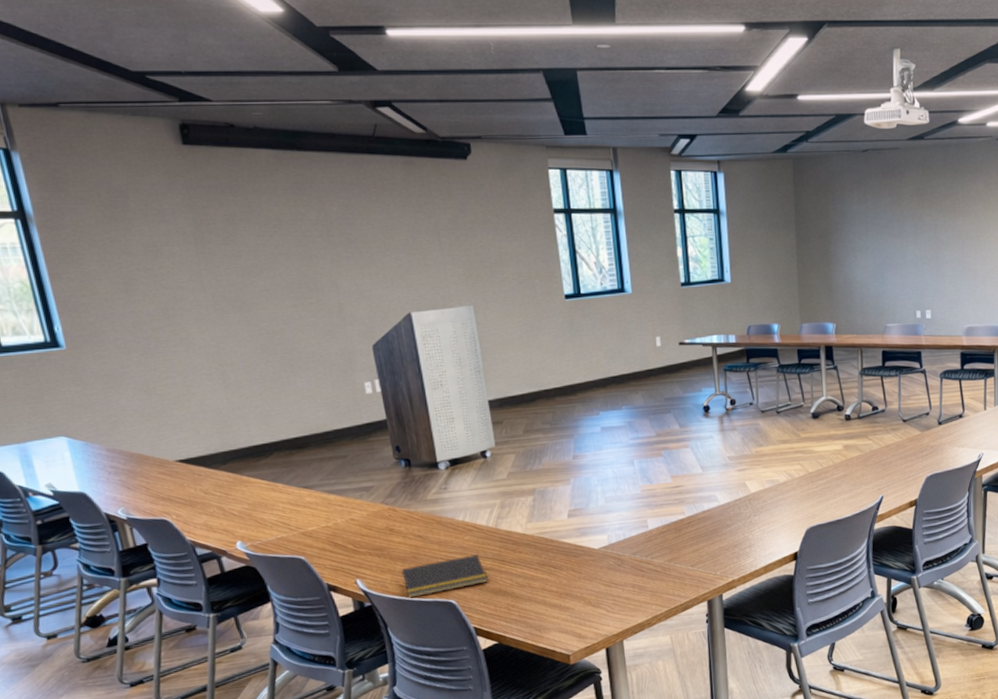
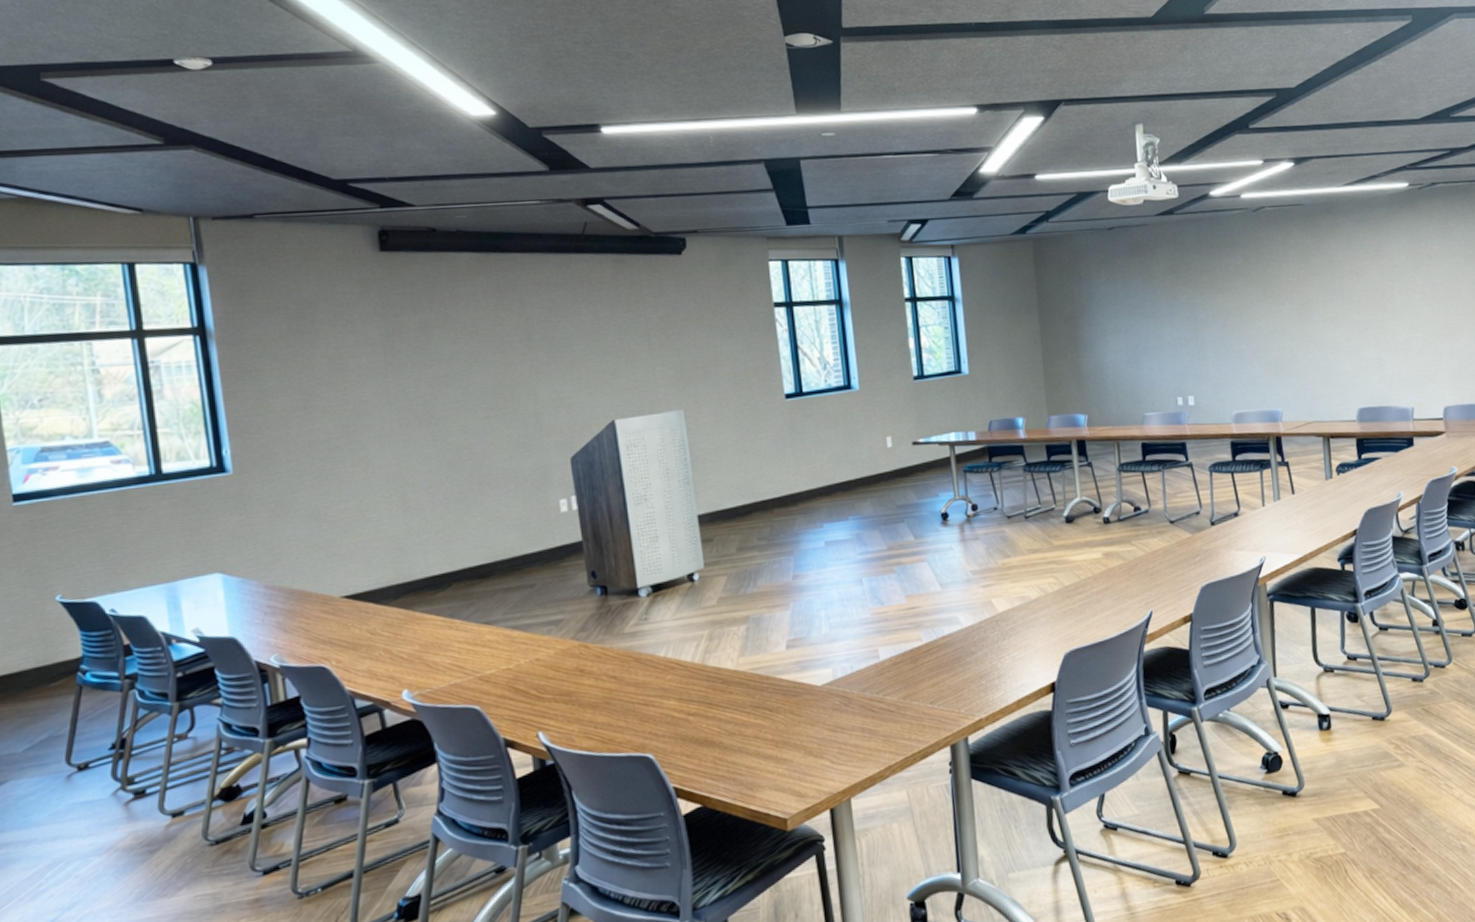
notepad: present [400,554,489,598] -> none [590,697,693,754]

